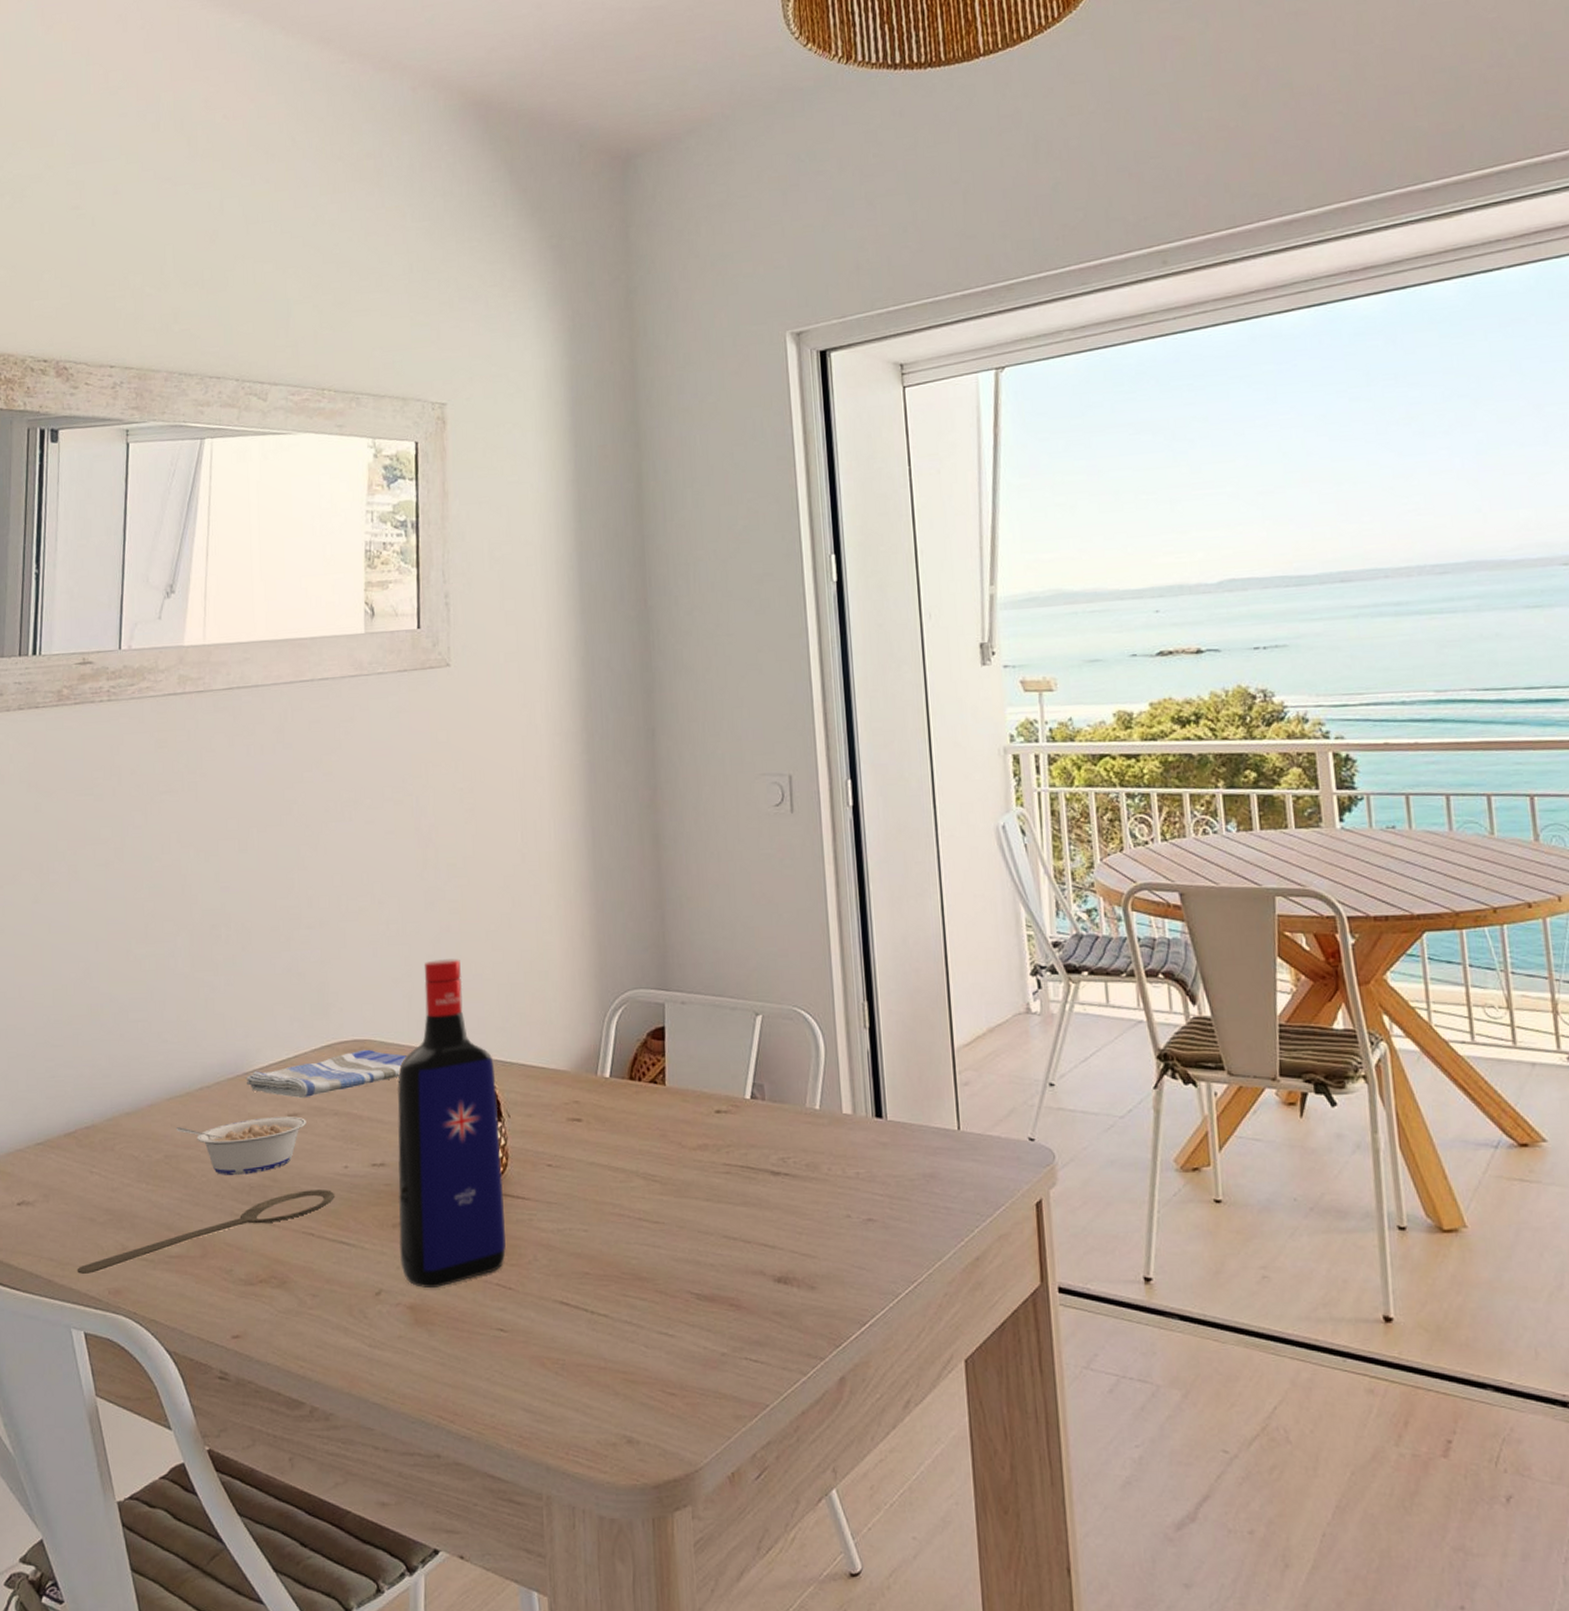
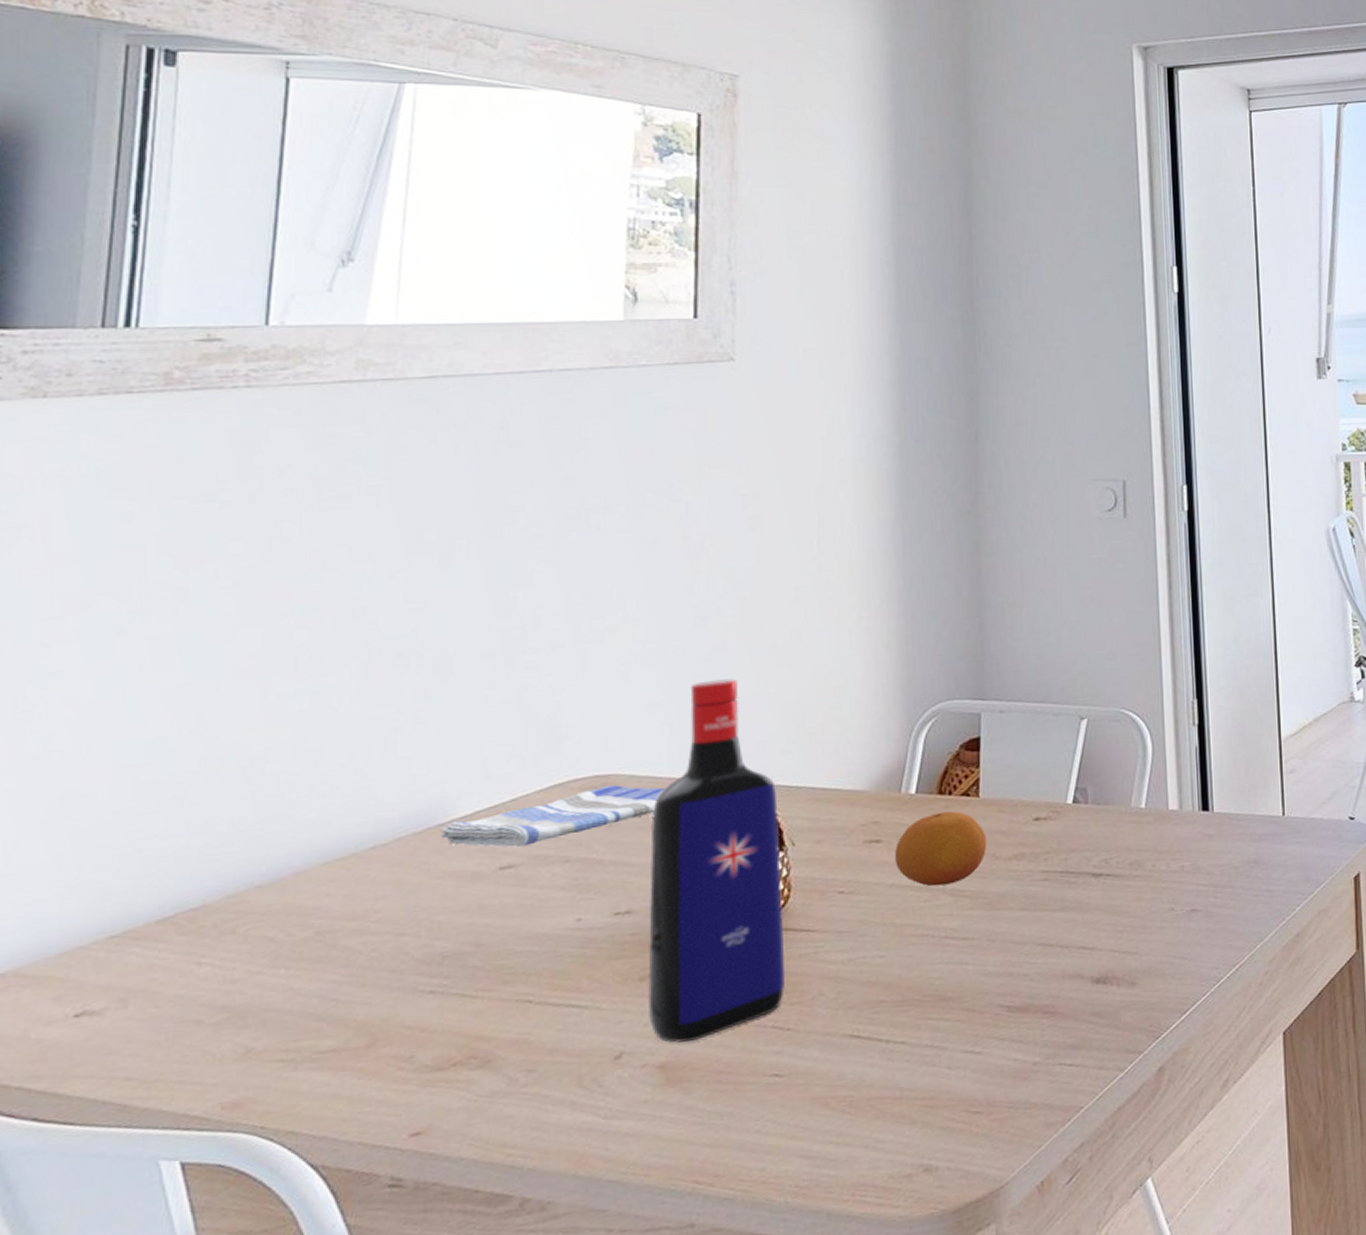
wooden spoon: present [77,1190,334,1275] -> none [170,948,562,1092]
legume: present [175,1116,306,1175] -> none [333,869,526,947]
fruit: none [594,1097,674,1168] -> present [895,811,987,887]

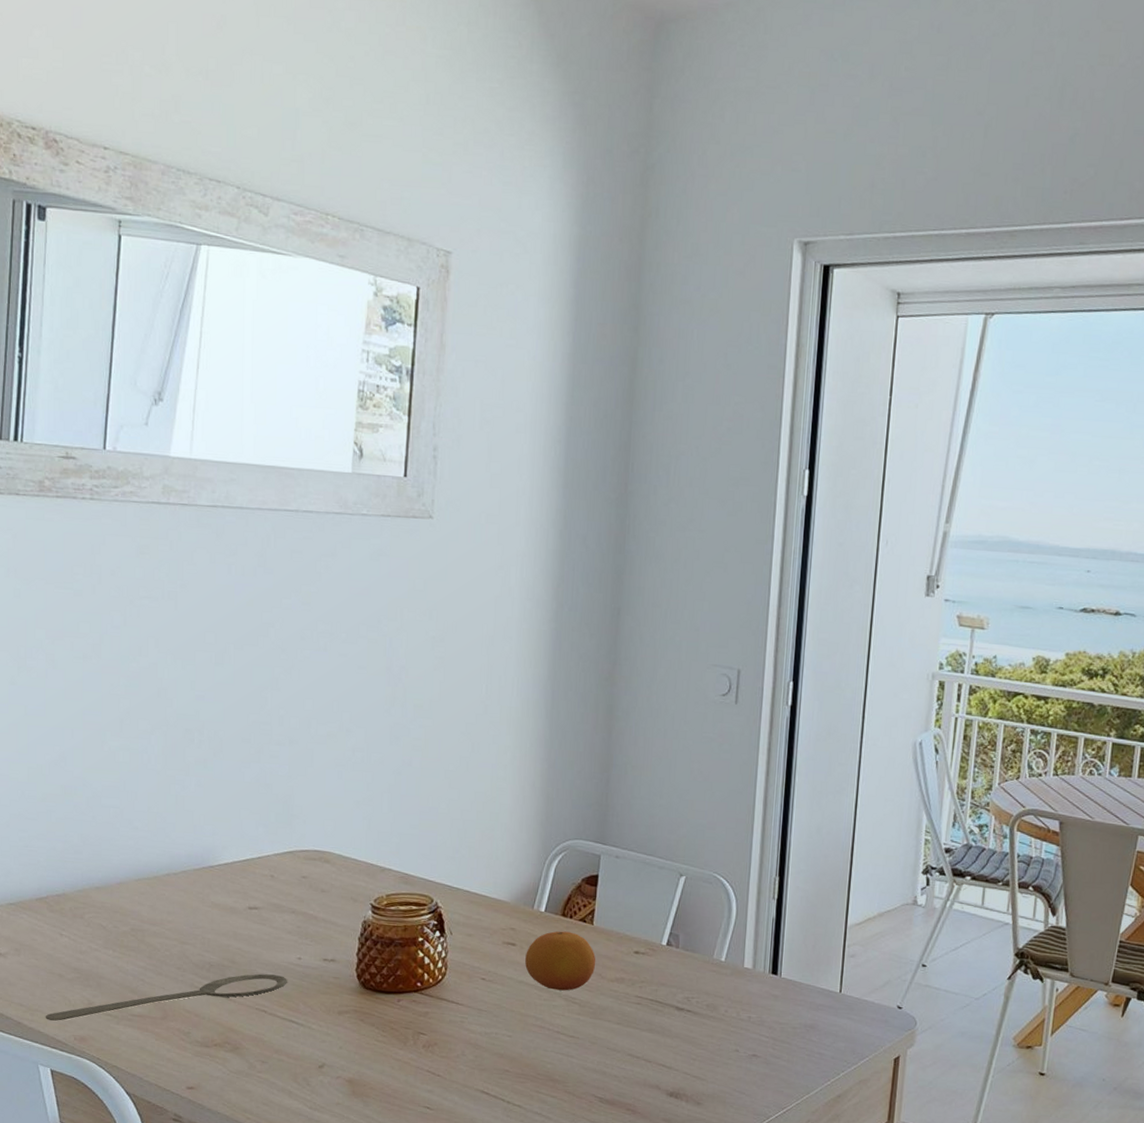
wooden spoon: none [170,948,562,1092] -> present [45,973,287,1021]
dish towel: present [440,785,664,848] -> none [211,859,362,895]
liquor bottle: present [647,678,785,1043] -> none [342,789,442,1068]

